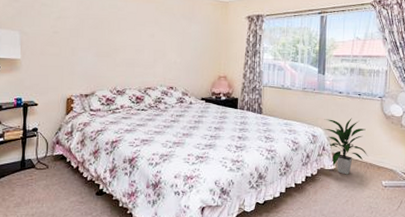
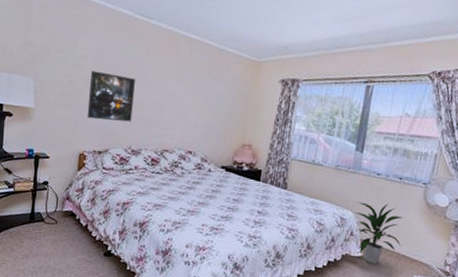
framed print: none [72,20,116,65] -> present [87,70,135,122]

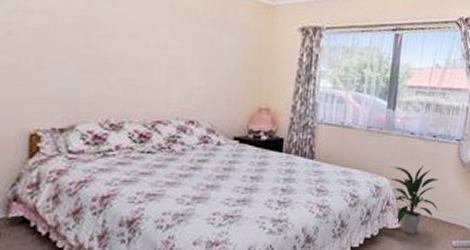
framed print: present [87,70,135,122] -> none [38,16,109,86]

